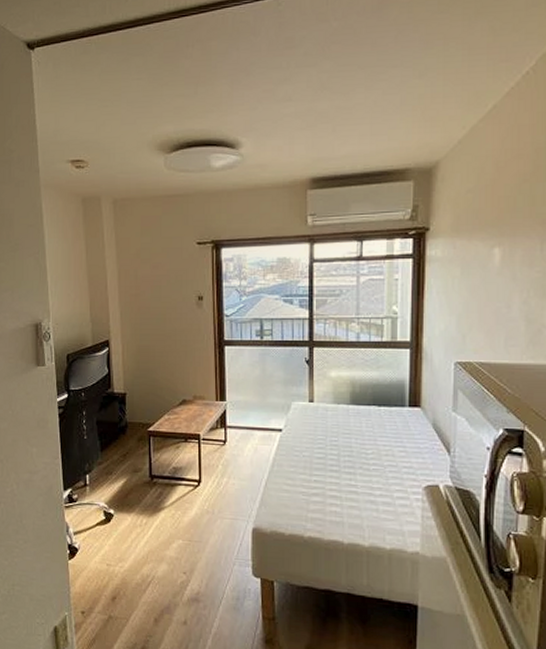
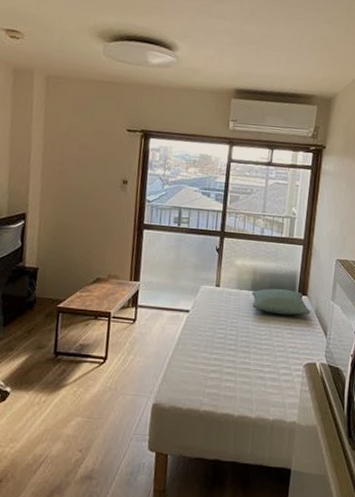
pillow: none [351,400,427,431] -> present [251,288,311,315]

